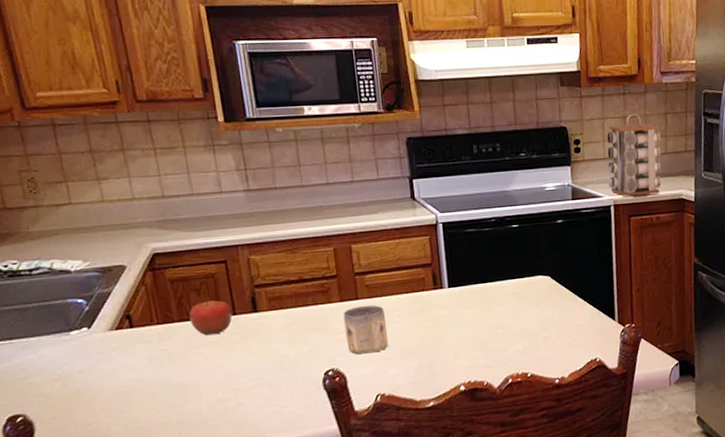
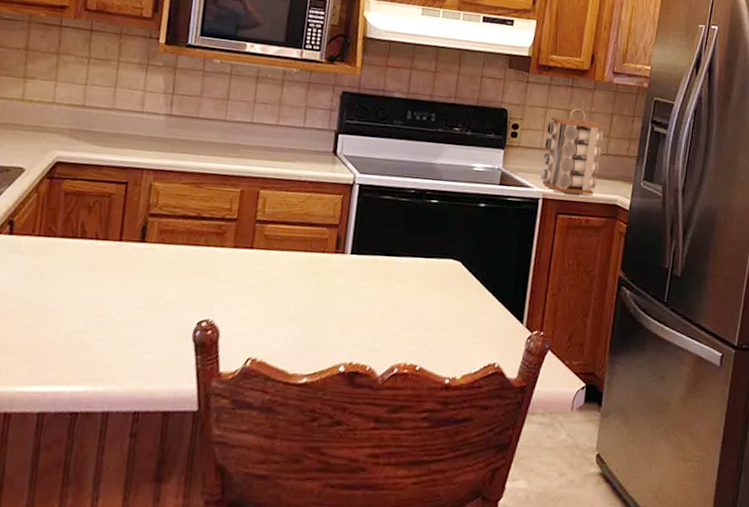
fruit: present [189,297,233,336] -> none [72,217,119,259]
mug: present [343,305,389,354] -> none [229,256,278,311]

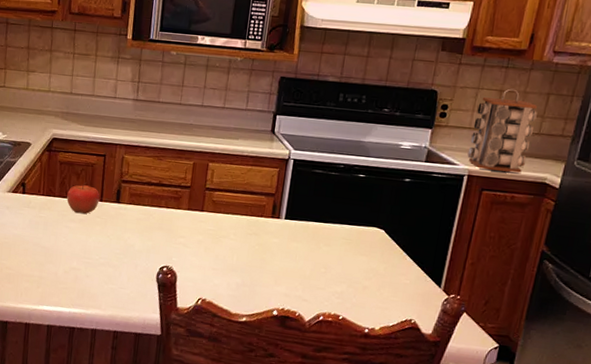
fruit: none [72,217,119,259] -> present [67,182,100,214]

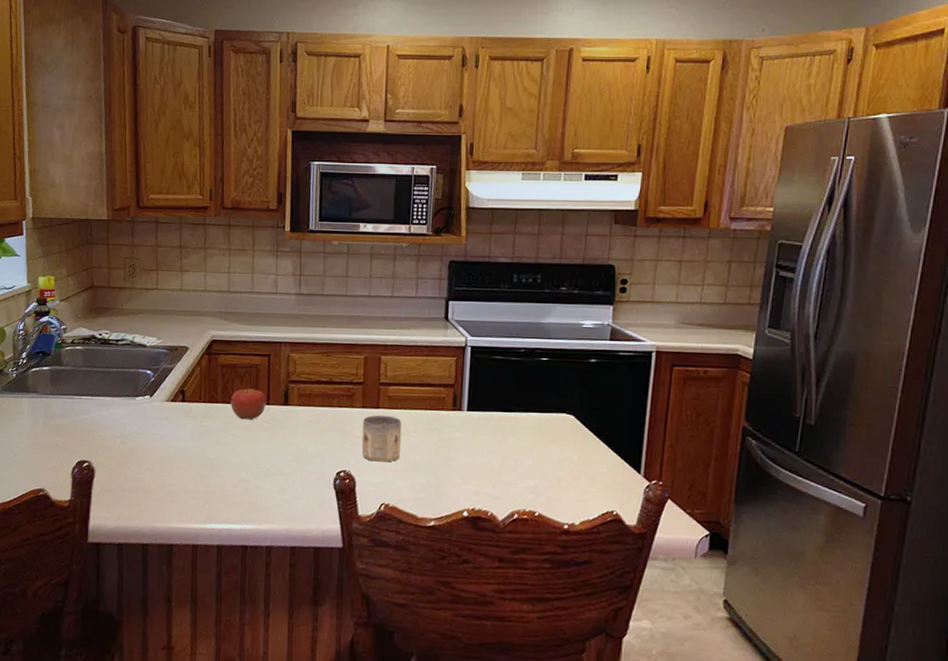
mug: none [184,217,223,261] -> present [361,415,402,462]
spice rack: present [467,88,537,173] -> none [653,258,721,346]

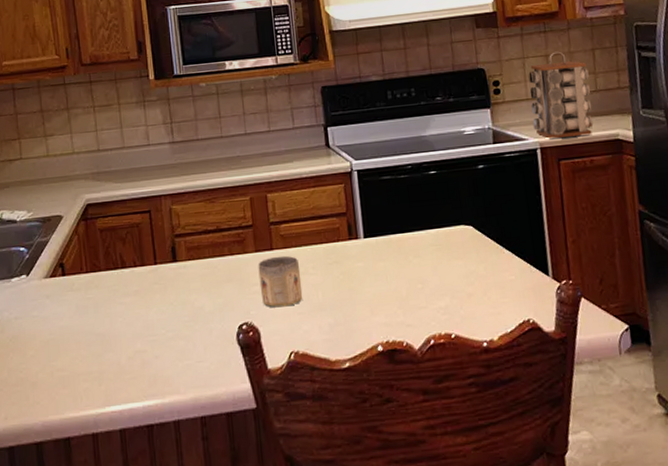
fruit: present [230,385,267,420] -> none [115,246,154,285]
spice rack: none [653,258,721,346] -> present [528,51,594,139]

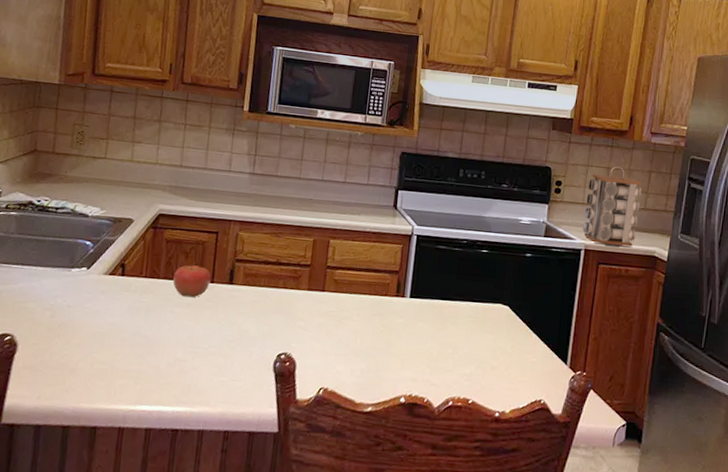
fruit: none [115,246,154,285] -> present [173,262,211,298]
mug: present [258,255,303,308] -> none [304,298,346,346]

